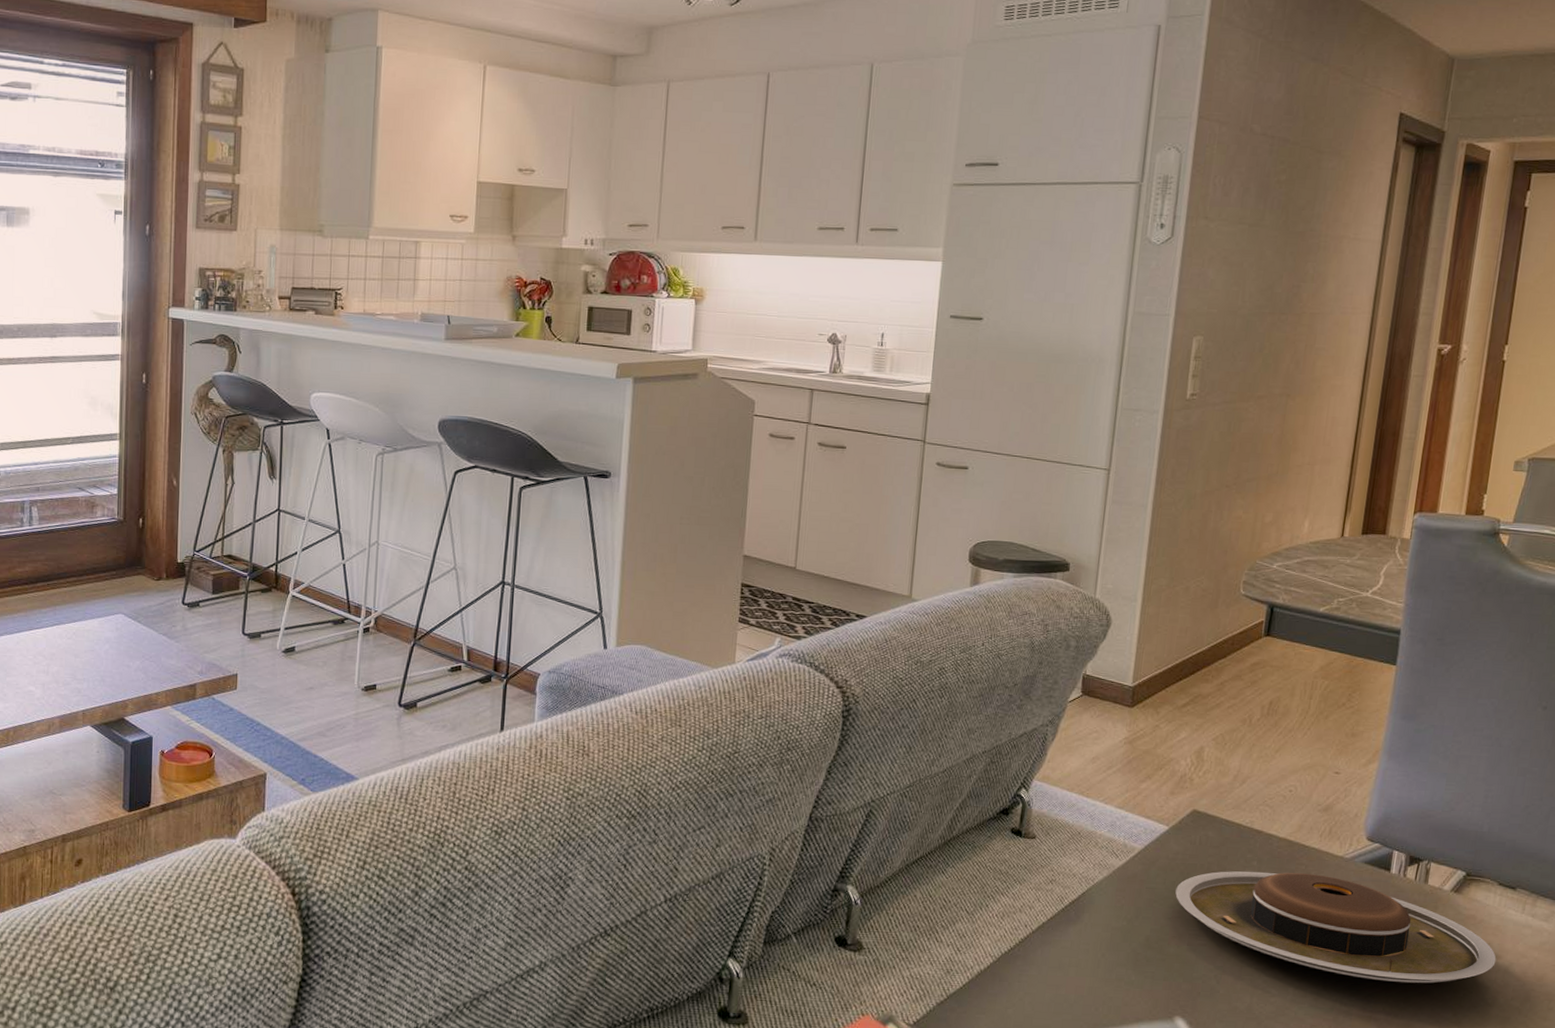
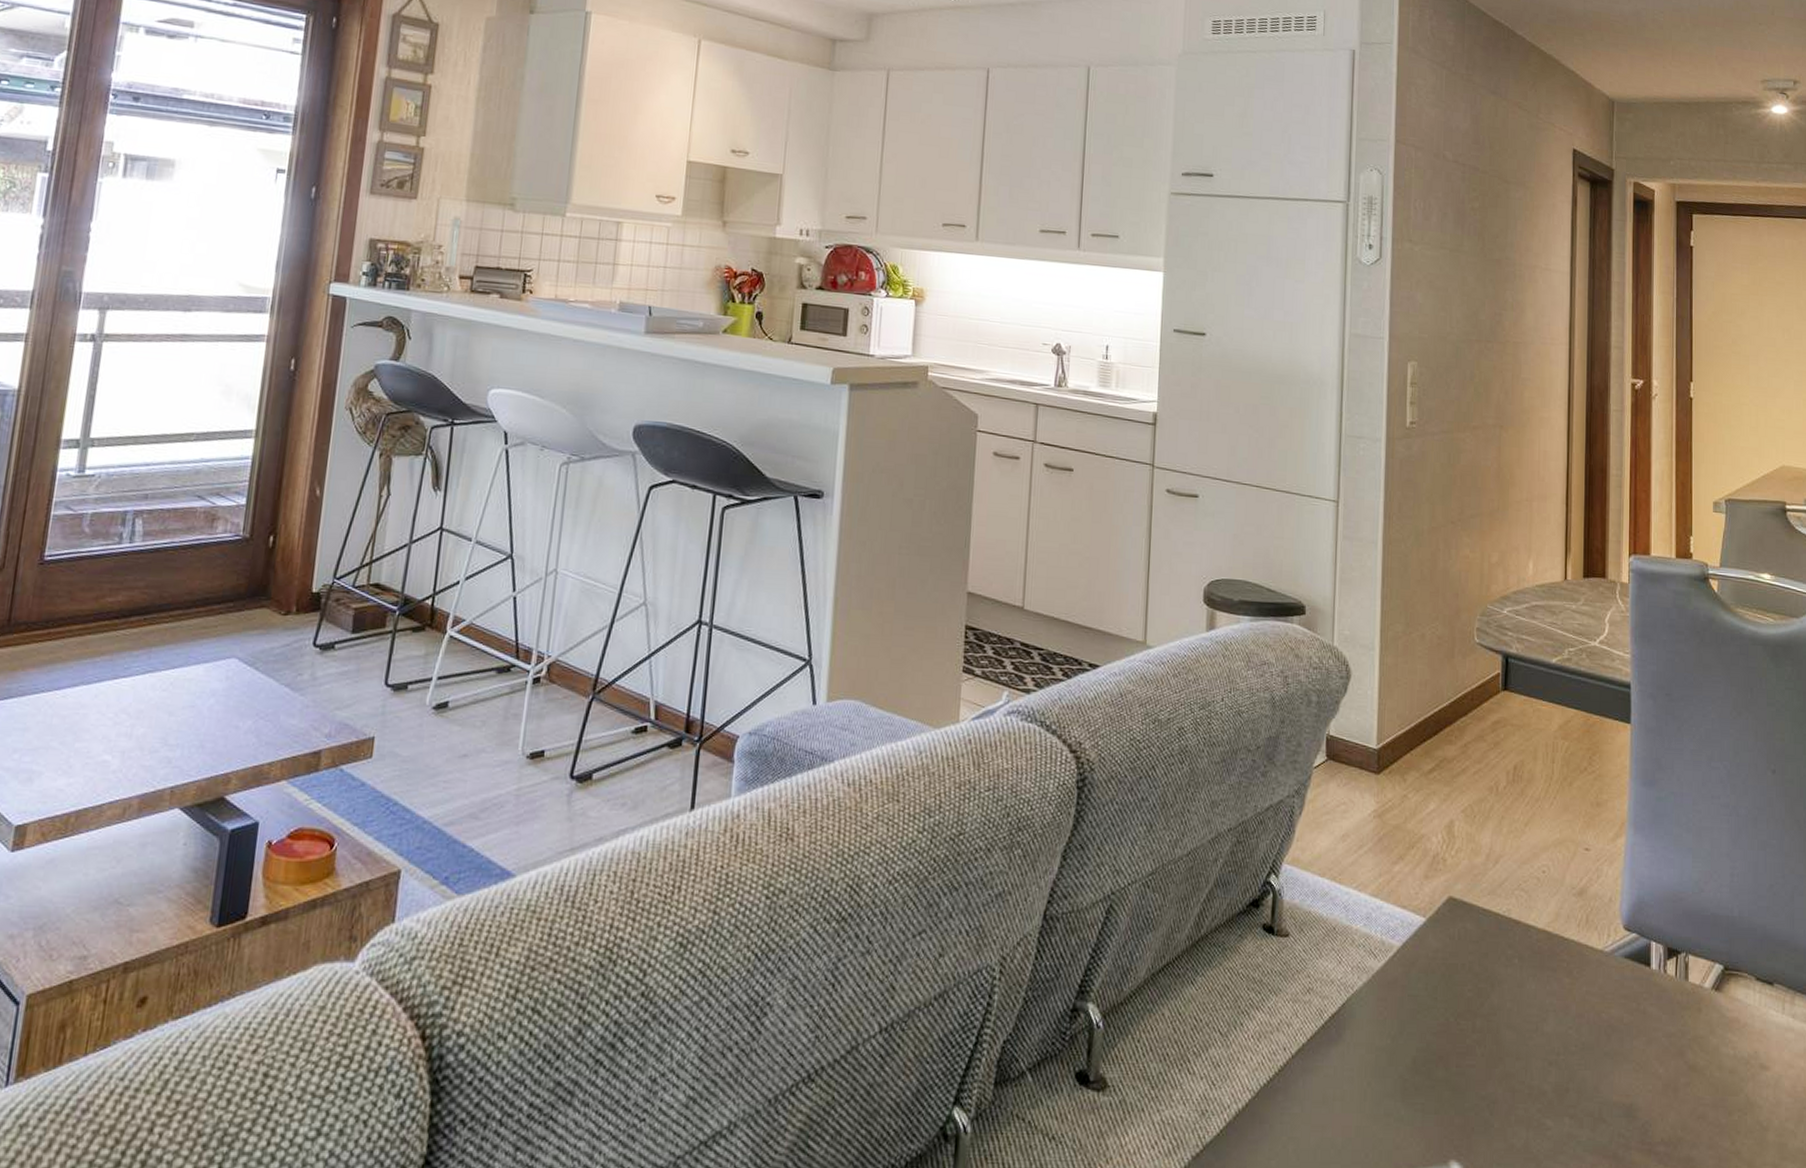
plate: present [1175,871,1496,984] -> none [1439,971,1765,1106]

